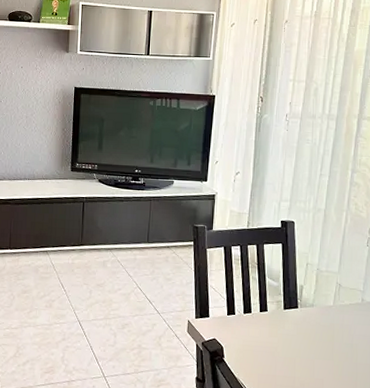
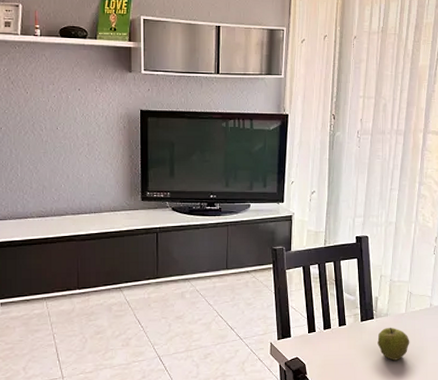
apple: none [301,318,338,355] -> present [377,327,410,361]

